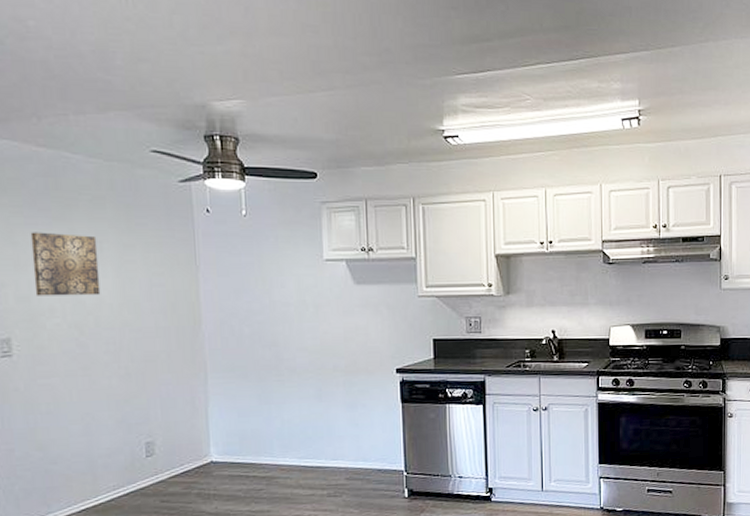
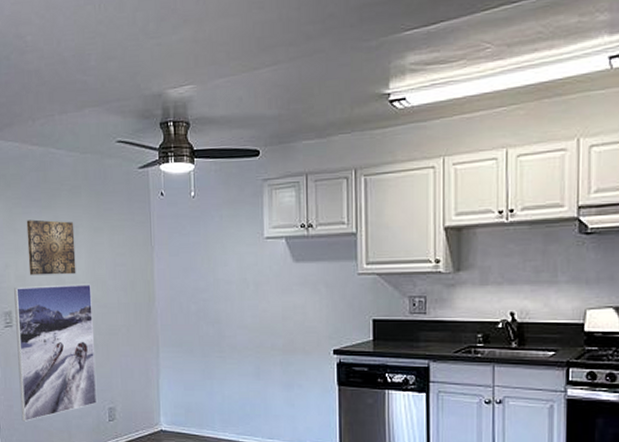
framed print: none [14,306,131,467] -> present [14,284,98,422]

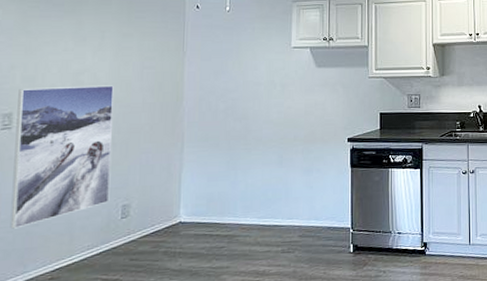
wall art: present [26,219,76,275] -> none [40,23,101,77]

